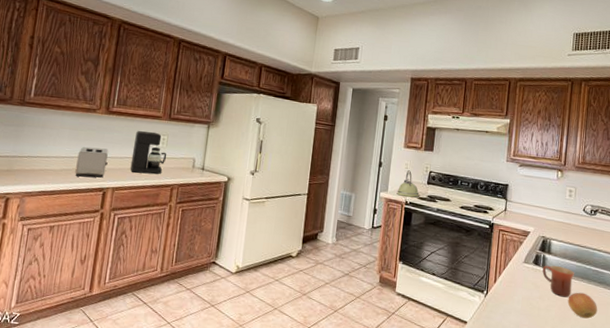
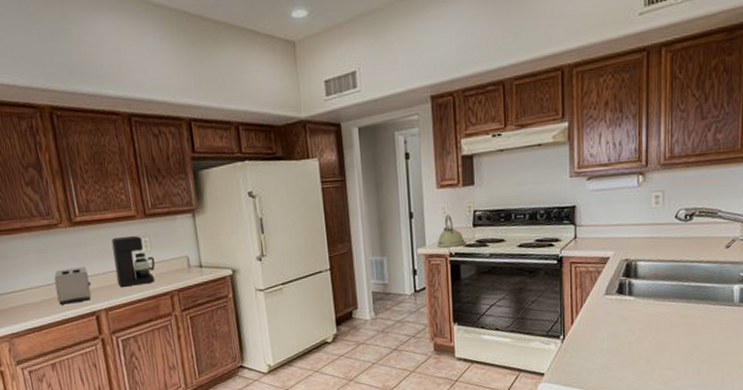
mug: present [542,265,574,298] -> none [629,290,669,325]
fruit: present [567,292,598,319] -> none [663,314,702,343]

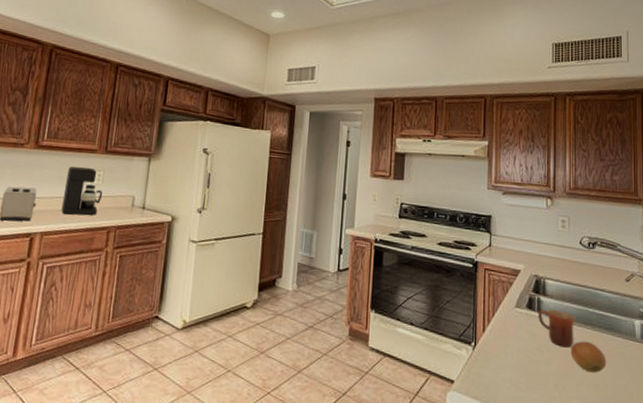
kettle: present [437,215,465,248] -> none [364,202,390,234]
mug: none [629,290,669,325] -> present [538,309,575,348]
fruit: none [663,314,702,343] -> present [570,341,607,373]

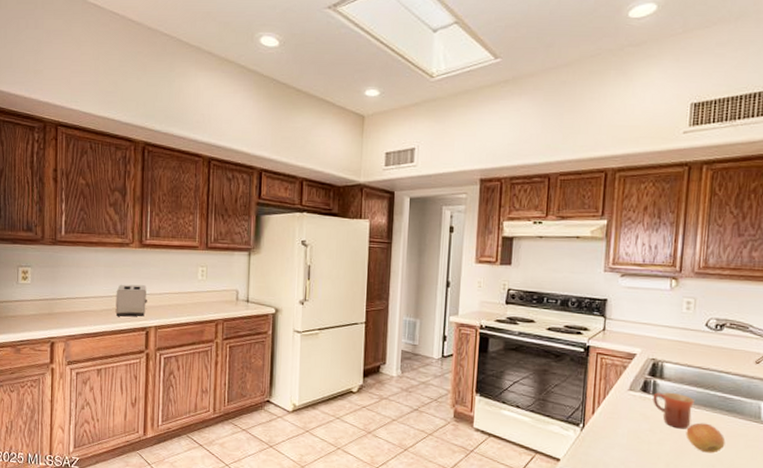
coffee maker: present [61,167,103,216] -> none [171,264,208,310]

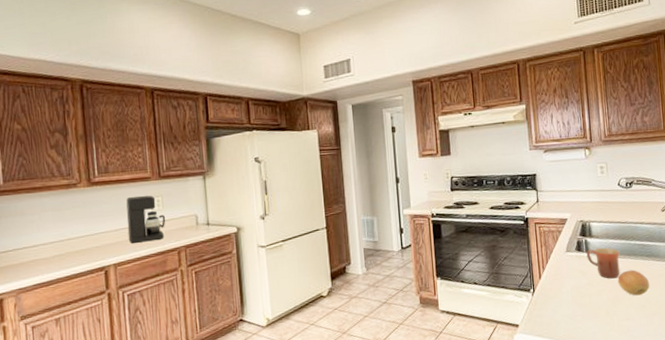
toaster: present [115,284,147,317] -> none [67,224,103,260]
coffee maker: none [171,264,208,310] -> present [126,196,166,243]

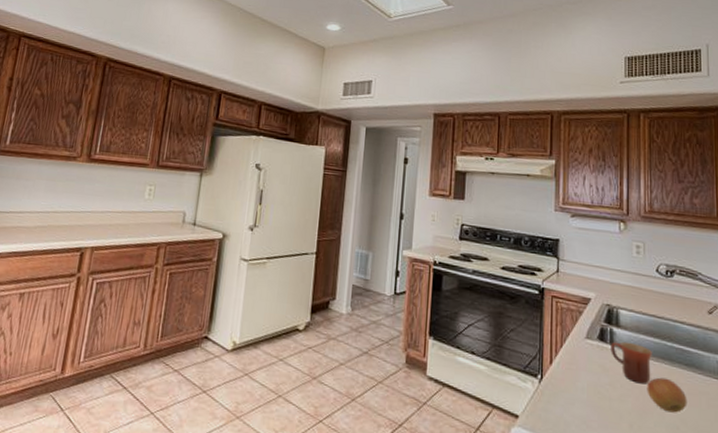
coffee maker: present [126,196,166,243] -> none [112,181,154,231]

